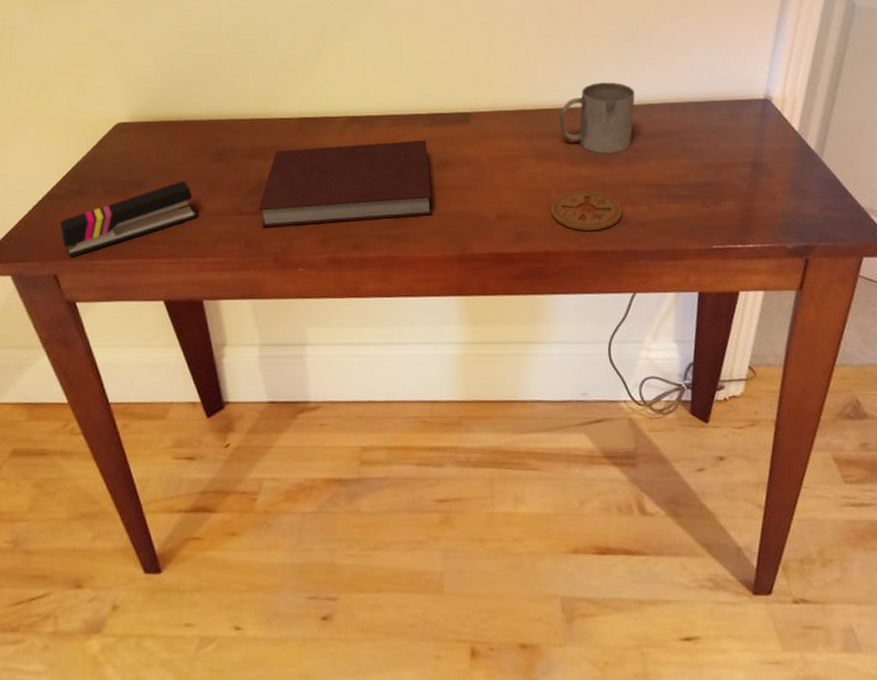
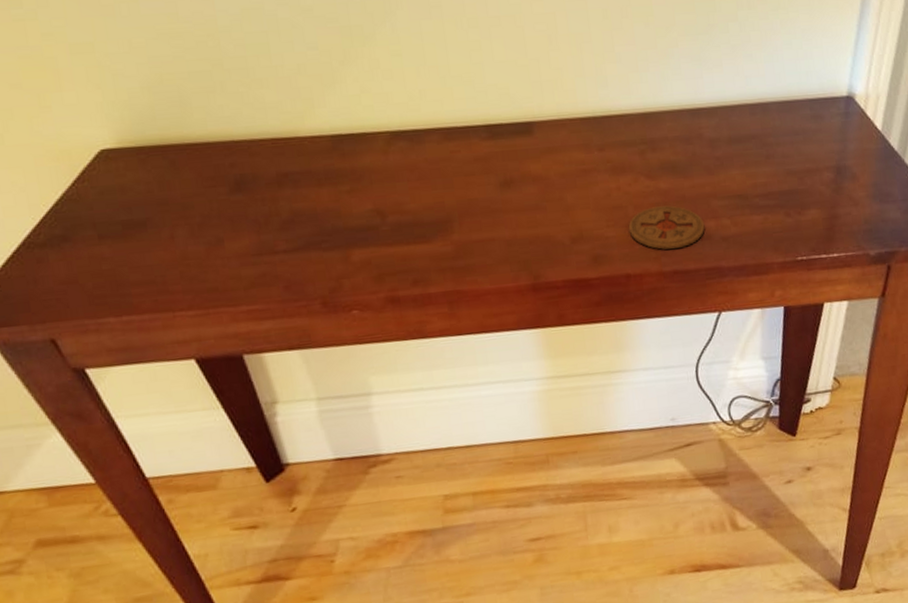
stapler: present [60,181,199,257] -> none [47,217,224,316]
notebook: present [258,140,432,228] -> none [295,156,500,268]
mug: present [559,82,635,154] -> none [632,81,714,164]

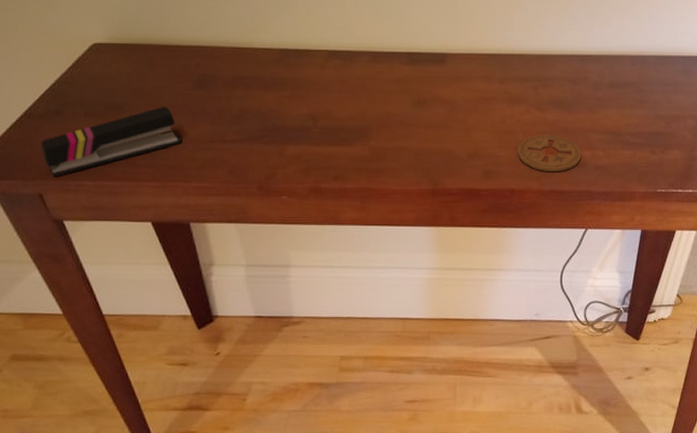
stapler: none [47,217,224,316] -> present [41,106,183,176]

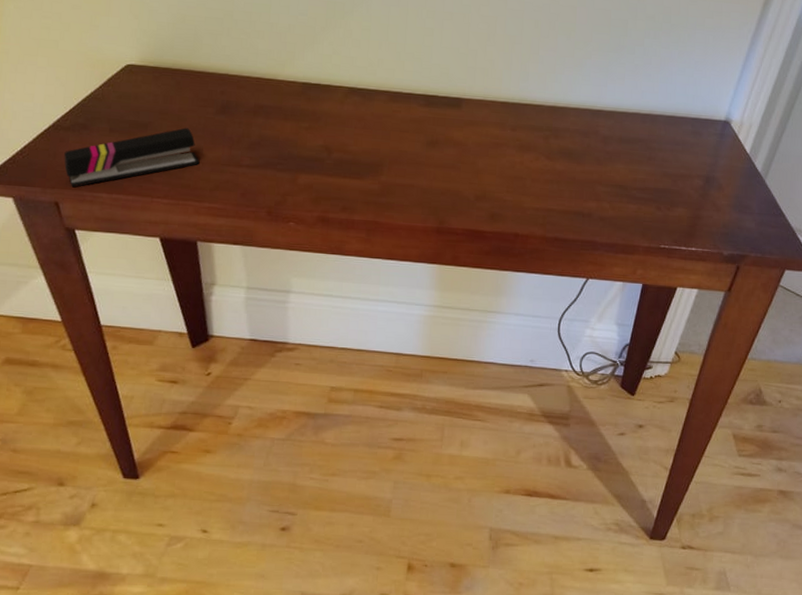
coaster: present [517,135,582,172] -> none [524,182,588,221]

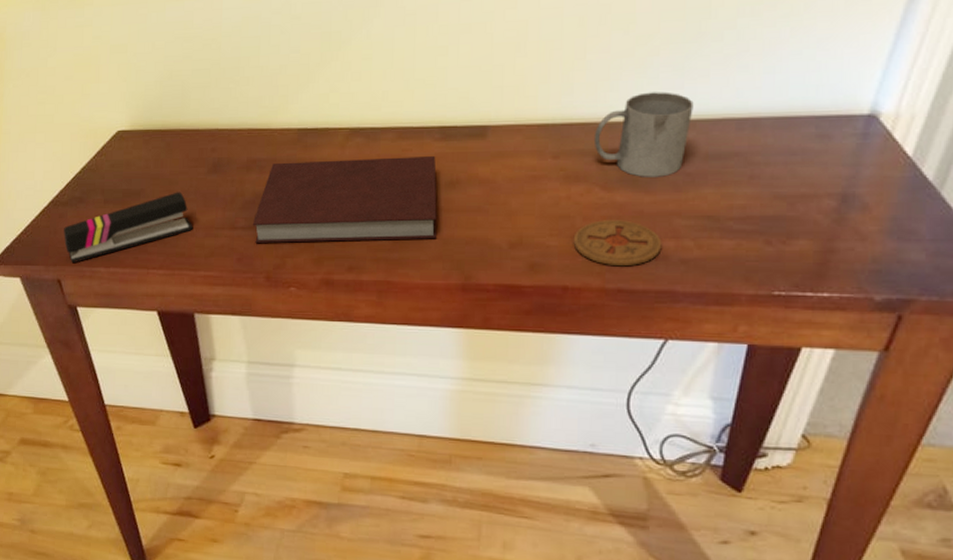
notebook: none [256,111,420,189] -> present [252,156,437,244]
coaster: none [524,182,588,221] -> present [573,220,662,267]
mug: none [542,86,613,153] -> present [593,91,694,177]

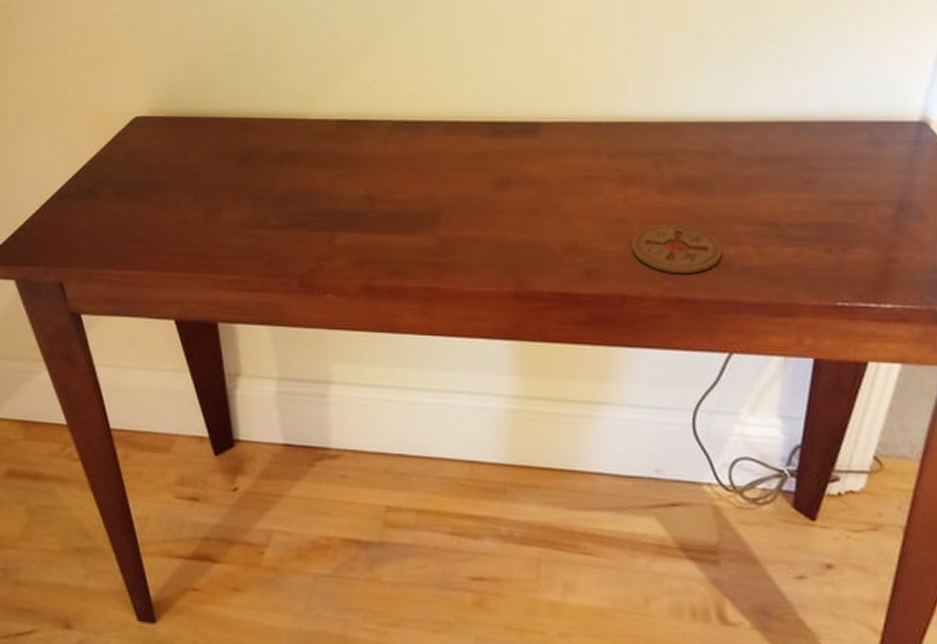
stapler: present [64,192,193,263] -> none [68,185,219,263]
notebook: present [252,156,437,244] -> none [285,153,487,245]
mug: present [593,91,694,177] -> none [649,92,748,180]

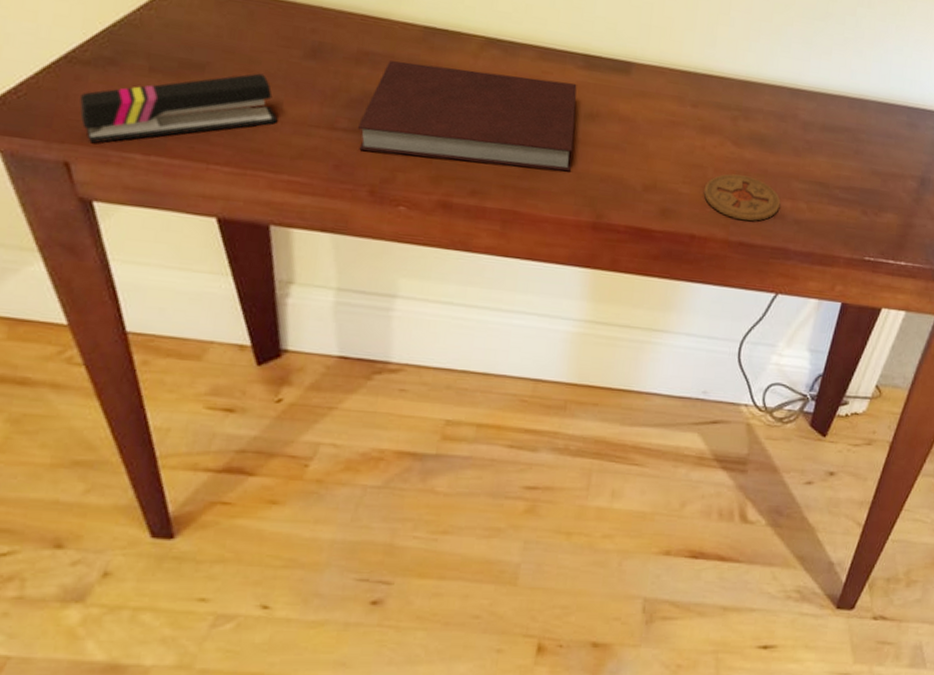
stapler: none [68,185,219,263] -> present [80,73,278,143]
notebook: none [285,153,487,245] -> present [357,61,577,172]

